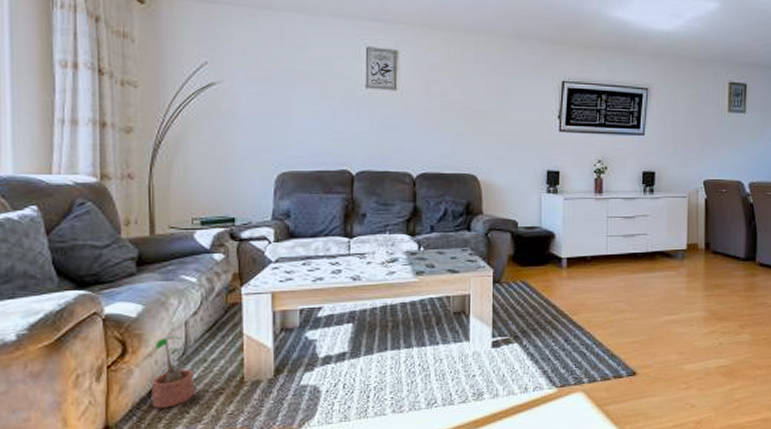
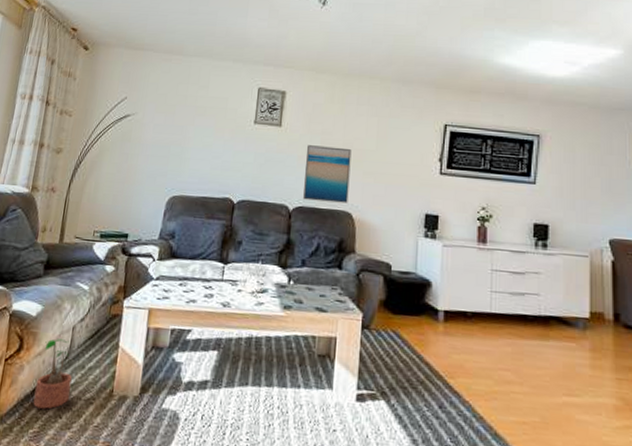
wall art: none [425,109,473,166] -> present [302,145,352,204]

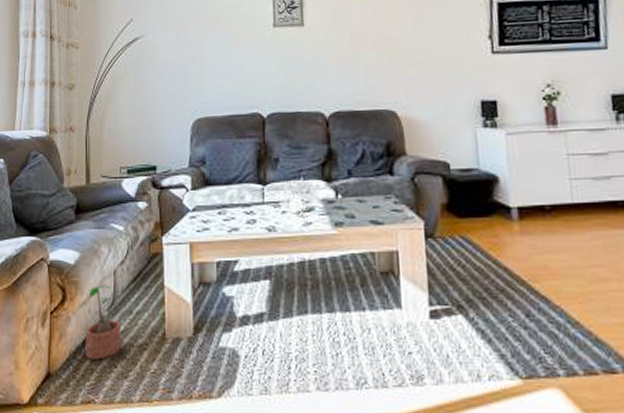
wall art: present [302,145,352,204] -> none [335,39,390,104]

